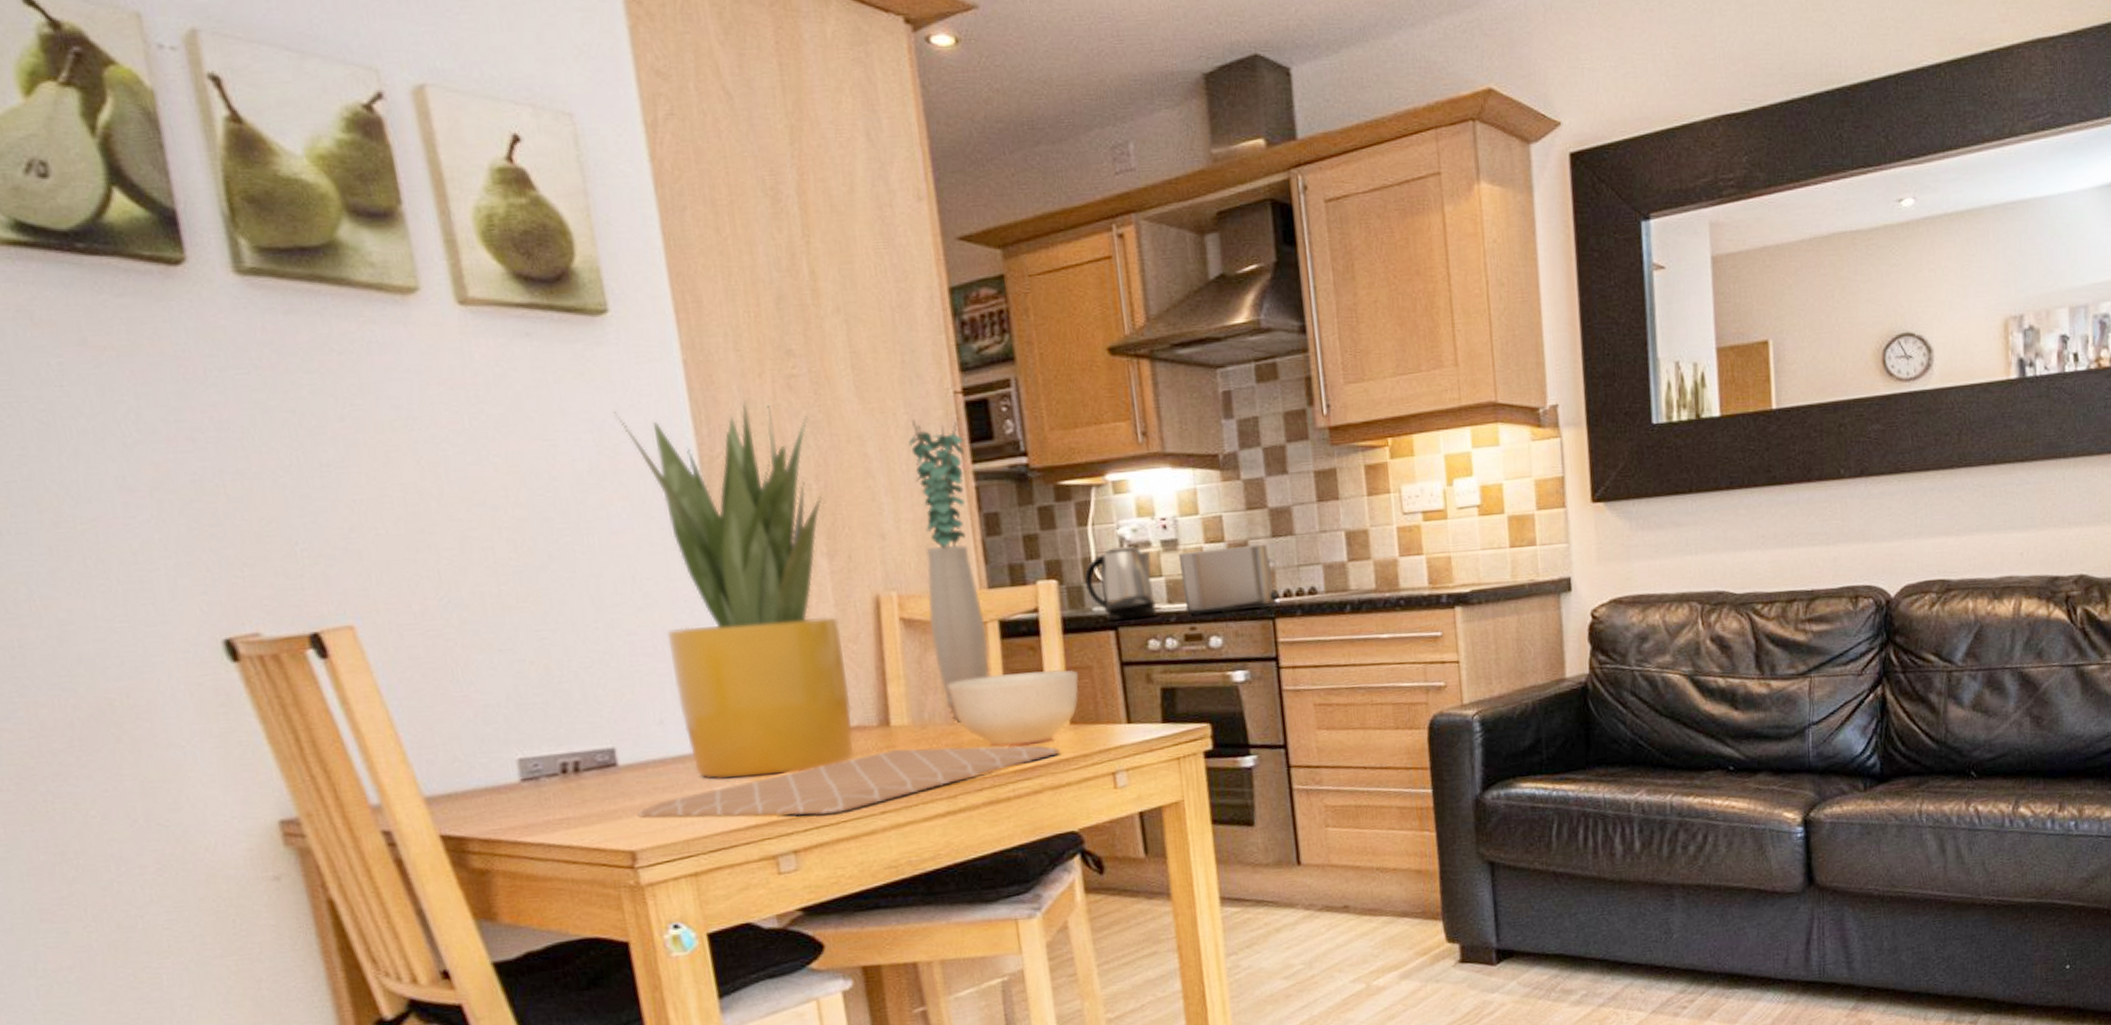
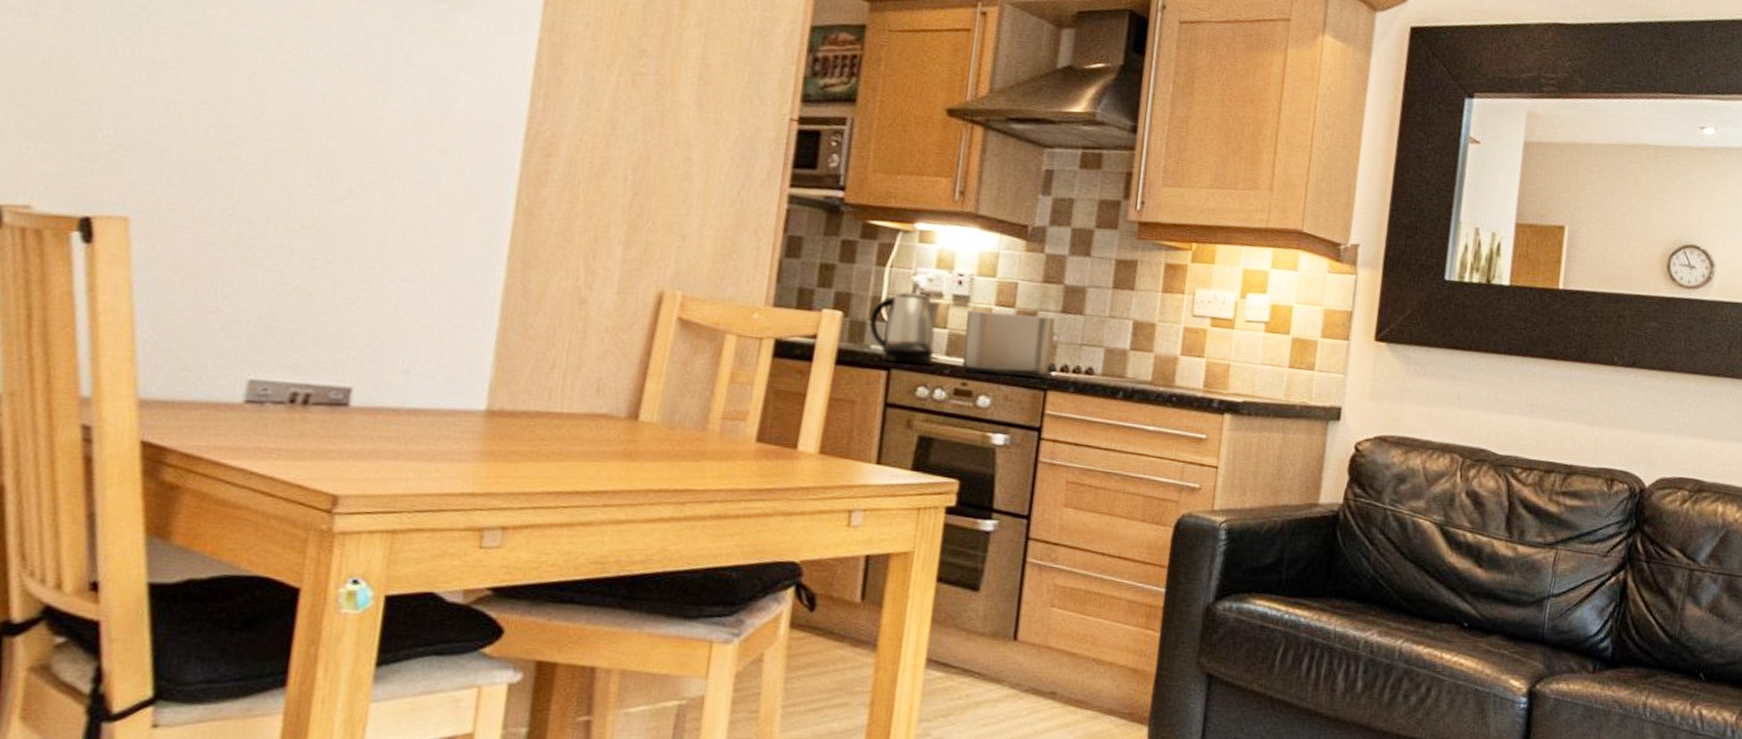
planter: present [613,399,853,779] -> none [427,71,644,448]
placemat: present [636,744,1061,818] -> none [352,444,803,498]
vase: present [908,419,990,722] -> none [701,136,788,429]
bowl: present [946,669,1079,747] -> none [706,388,841,467]

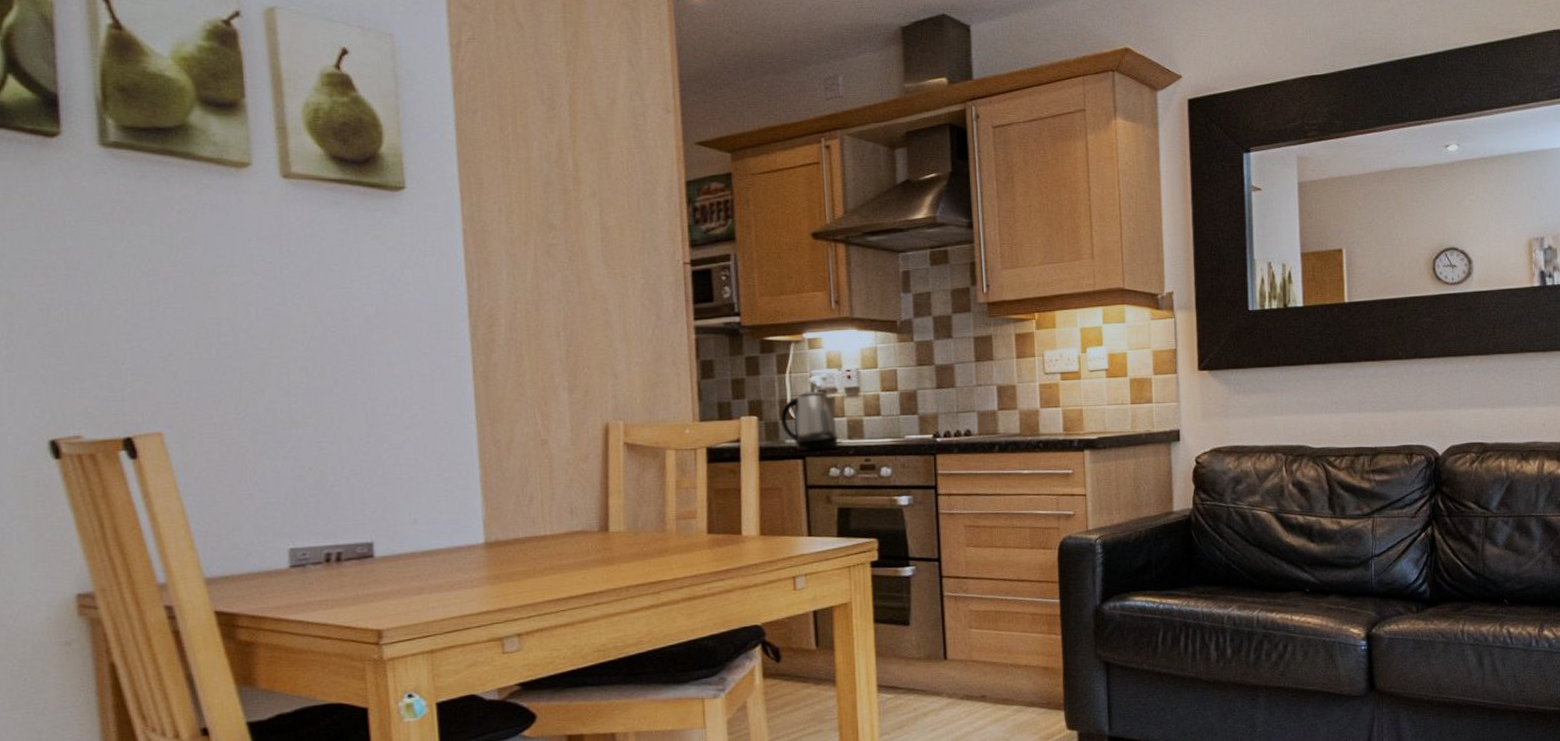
toaster: present [961,310,1059,378] -> none [859,393,939,450]

